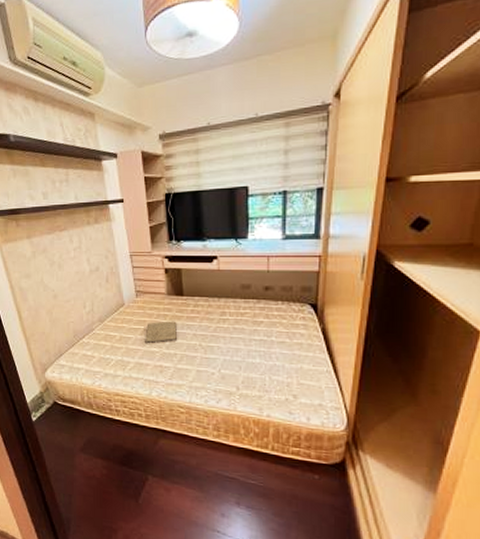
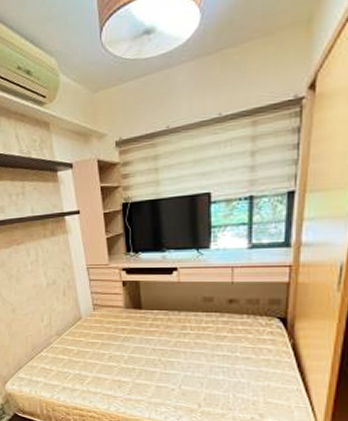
book: present [145,321,178,344] -> none [103,335,136,358]

